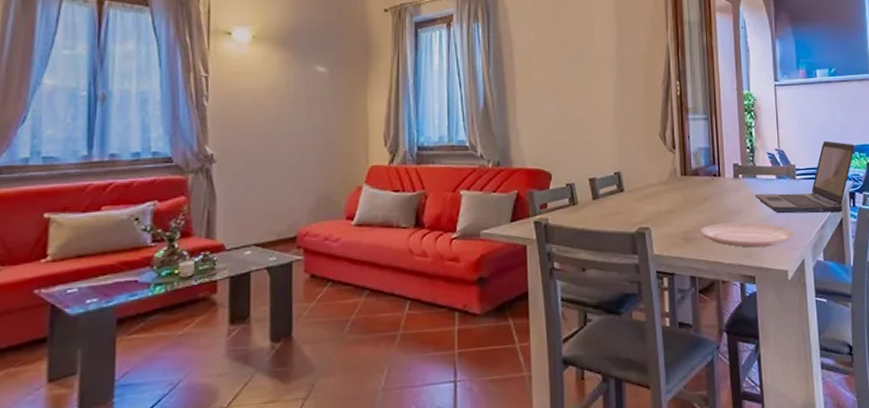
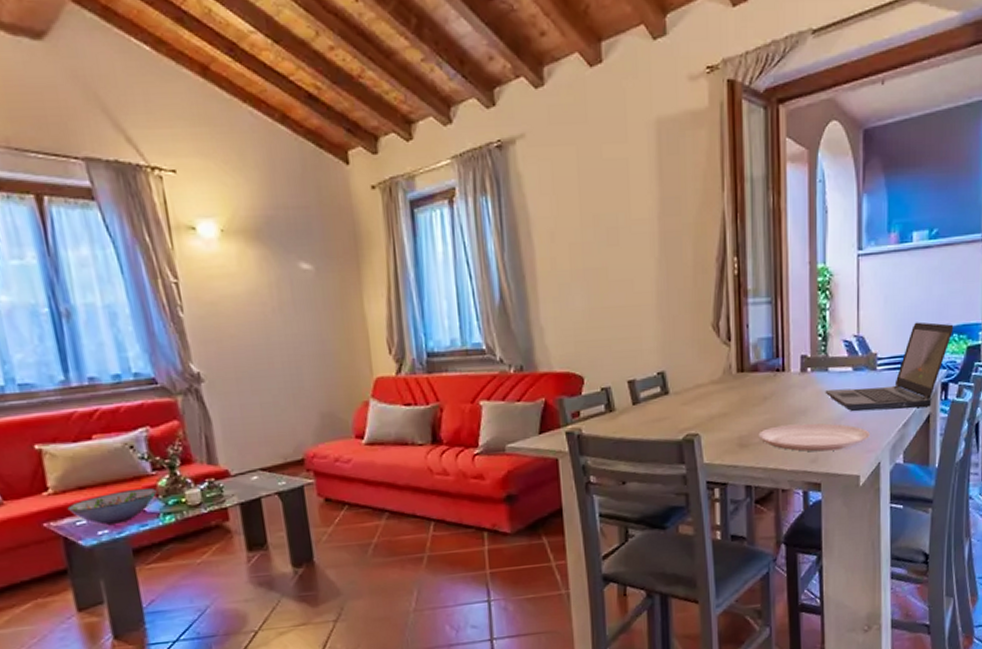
decorative bowl: none [61,258,154,293] -> present [67,487,158,525]

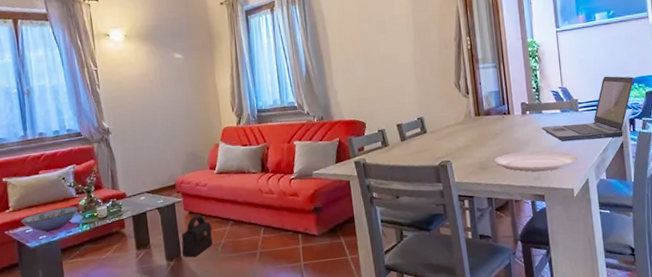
handbag: none [314,502,360,563] -> present [181,214,213,258]

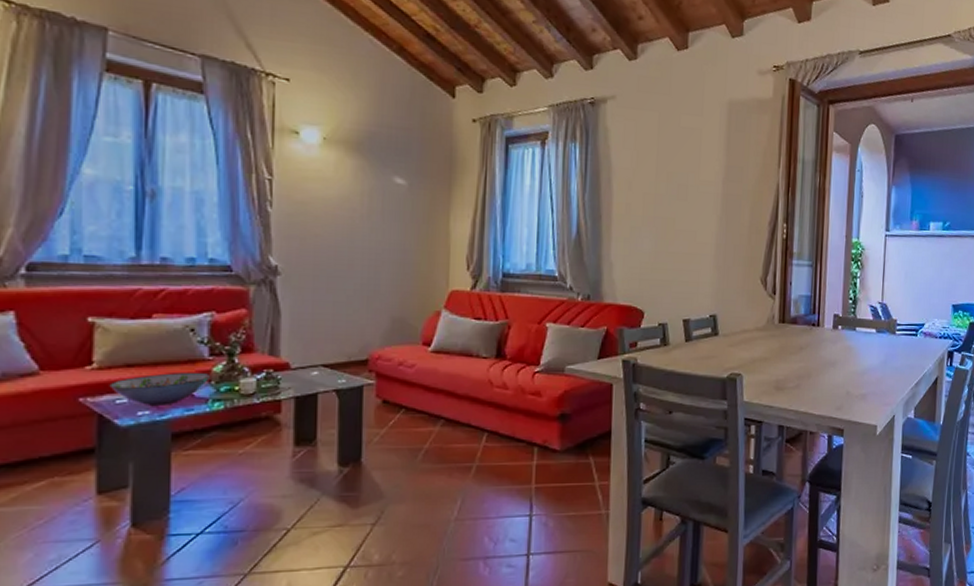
handbag: present [181,214,213,258] -> none [363,405,413,464]
plate: present [494,151,579,172] -> none [793,374,888,401]
laptop computer: present [541,76,634,141] -> none [852,297,960,371]

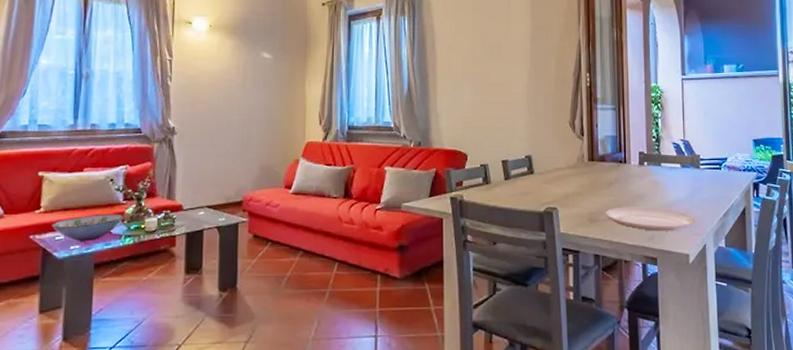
plate: none [793,374,888,401] -> present [605,207,697,231]

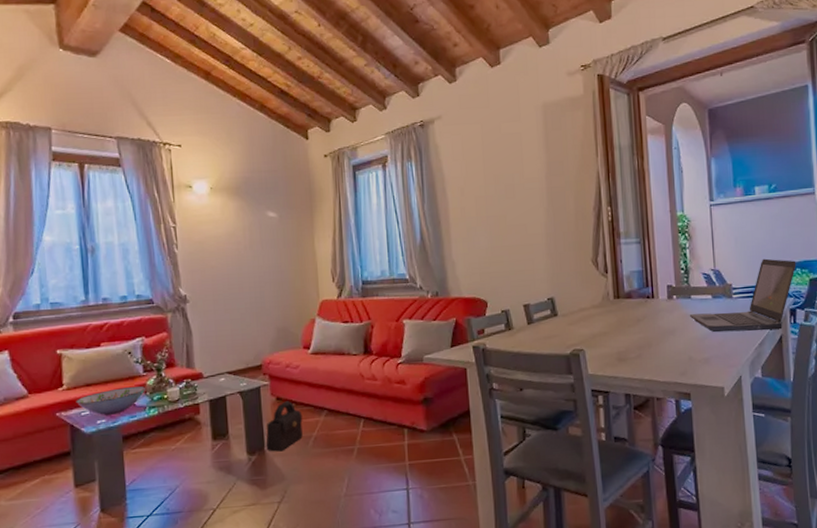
handbag: none [238,239,278,290] -> present [266,401,303,452]
plate: present [605,207,697,231] -> none [634,341,732,366]
laptop computer: none [659,133,760,202] -> present [689,258,796,332]

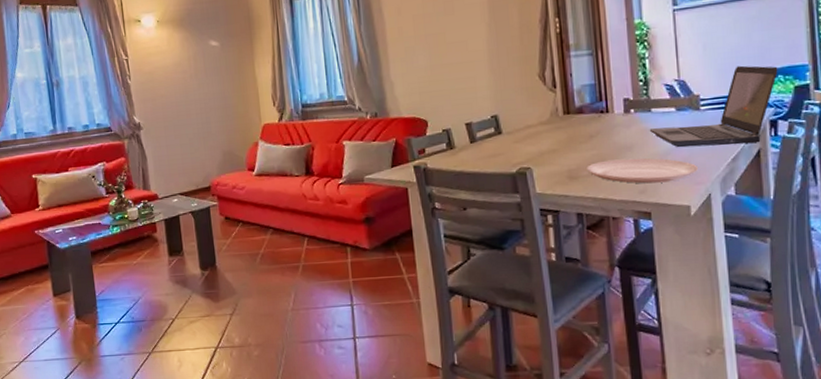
decorative bowl: present [76,386,146,415] -> none [50,206,109,233]
handbag: present [266,401,303,452] -> none [216,220,251,268]
plate: none [634,341,732,366] -> present [587,158,699,184]

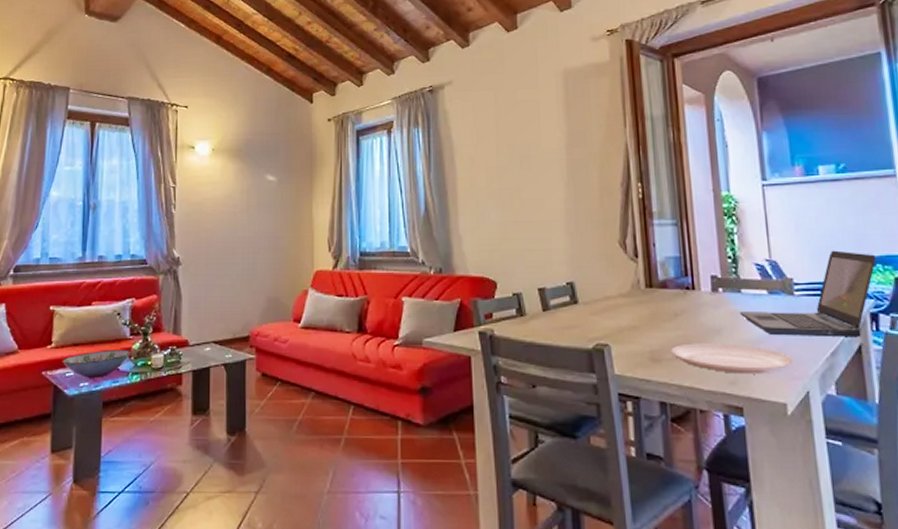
decorative bowl: none [50,206,109,233] -> present [62,349,131,378]

